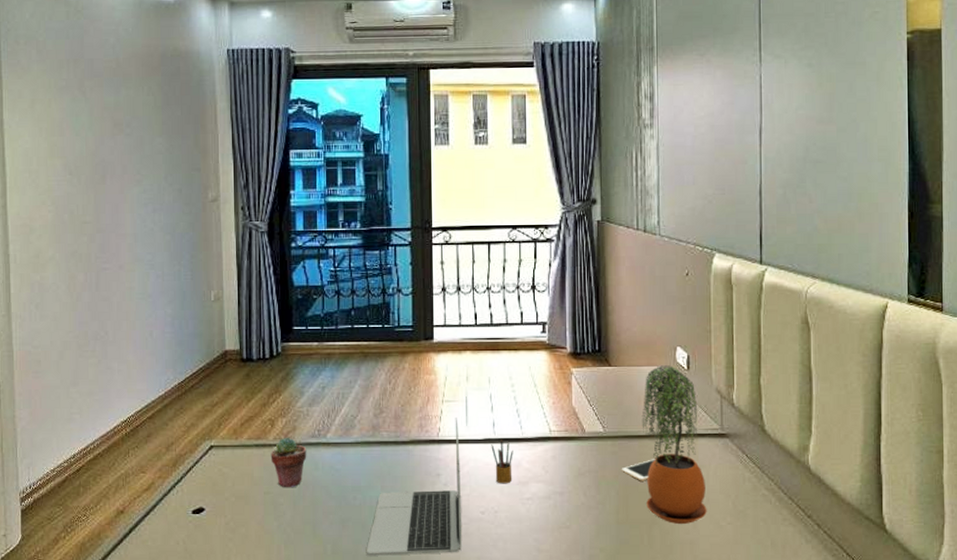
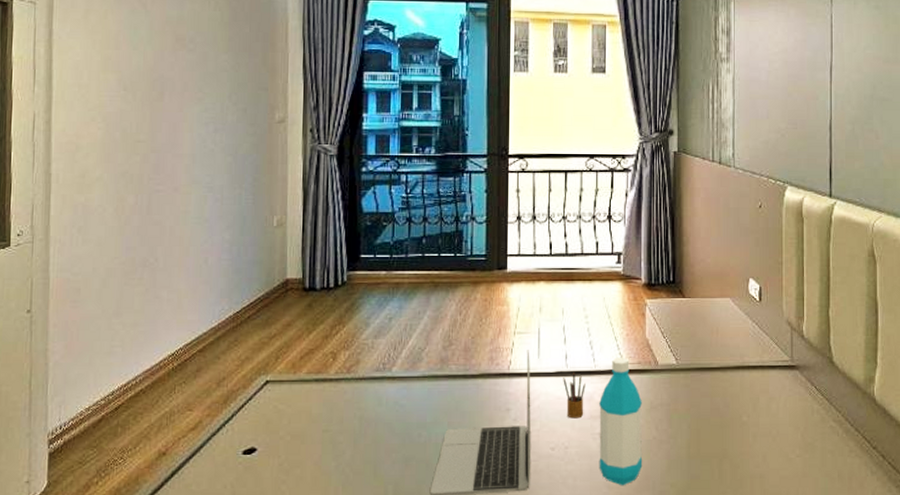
potted succulent: present [270,437,307,488] -> none [331,371,370,426]
water bottle: none [527,424,572,550] -> present [599,357,643,486]
cell phone: present [621,459,656,481] -> none [693,391,727,414]
potted plant: present [641,365,707,525] -> none [714,297,777,458]

